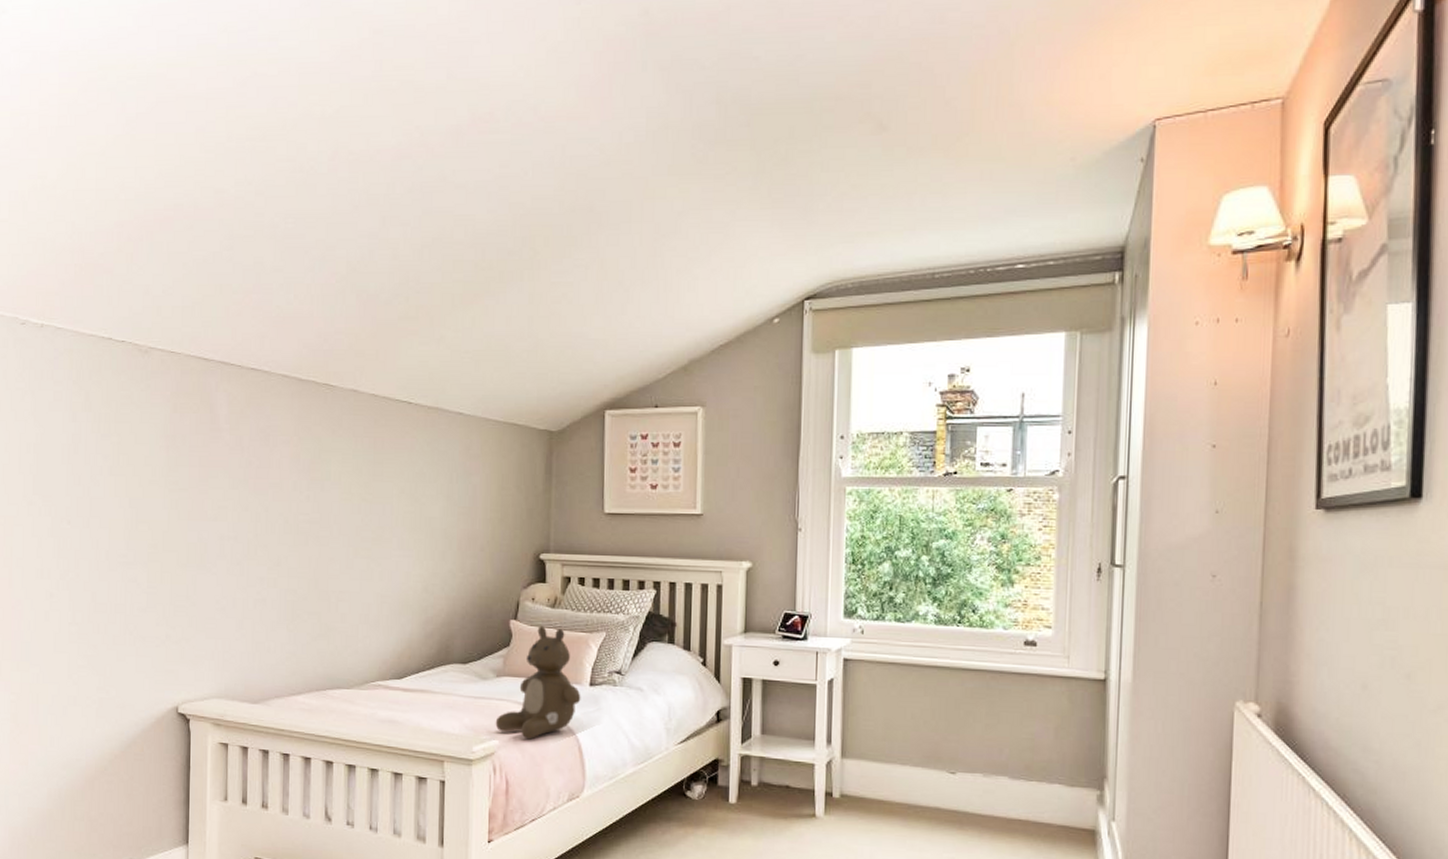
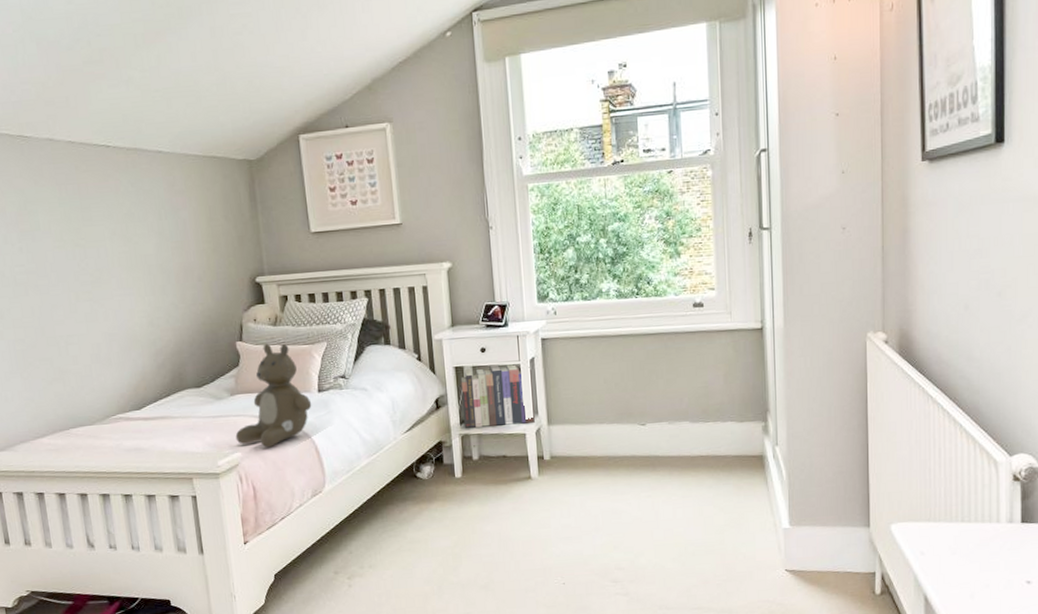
books: none [745,681,829,753] -> present [460,364,535,428]

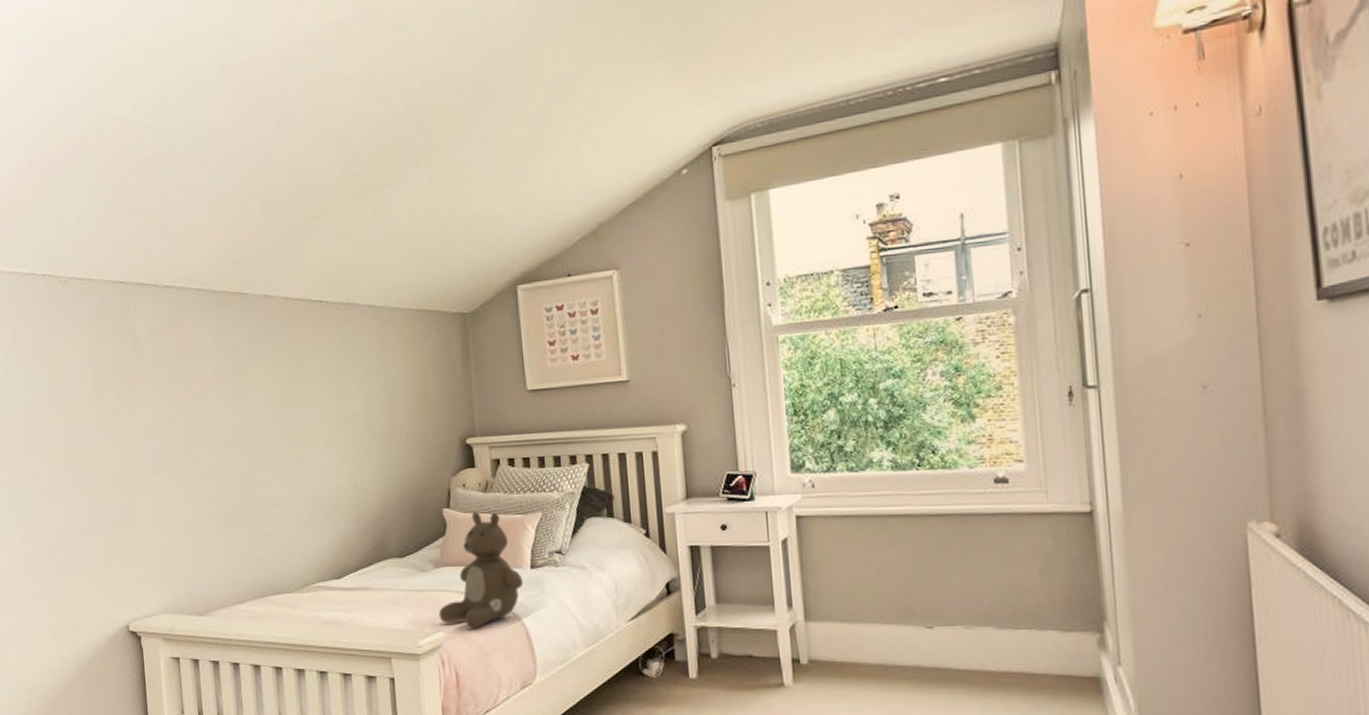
books: present [460,364,535,428] -> none [696,545,788,619]

